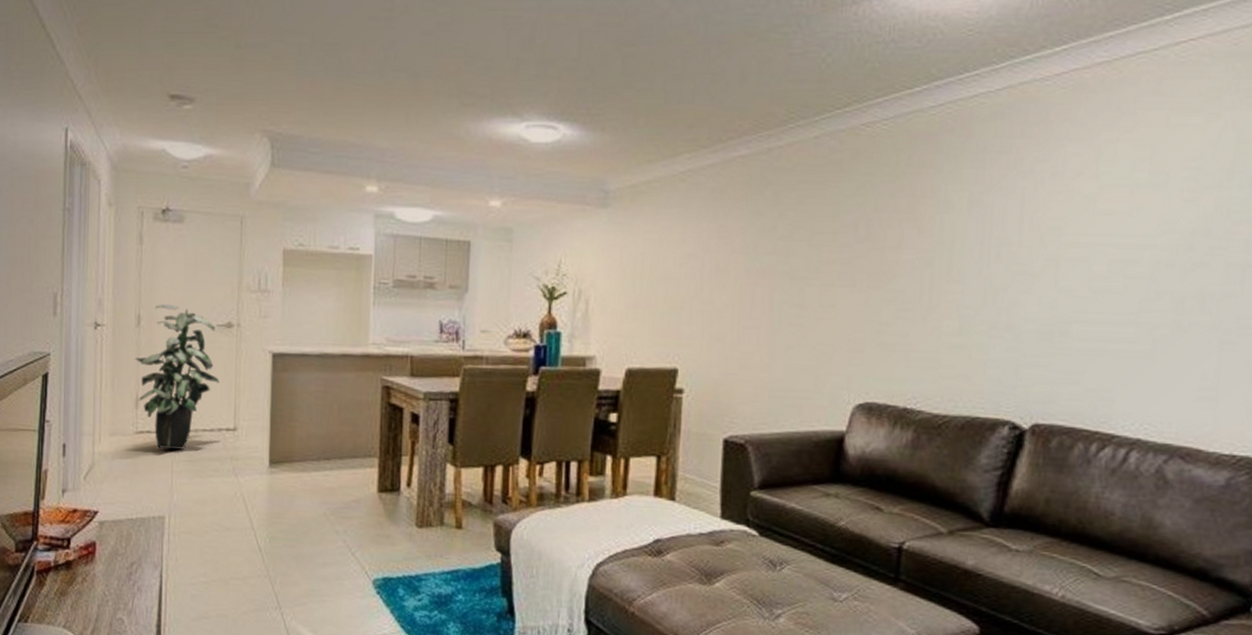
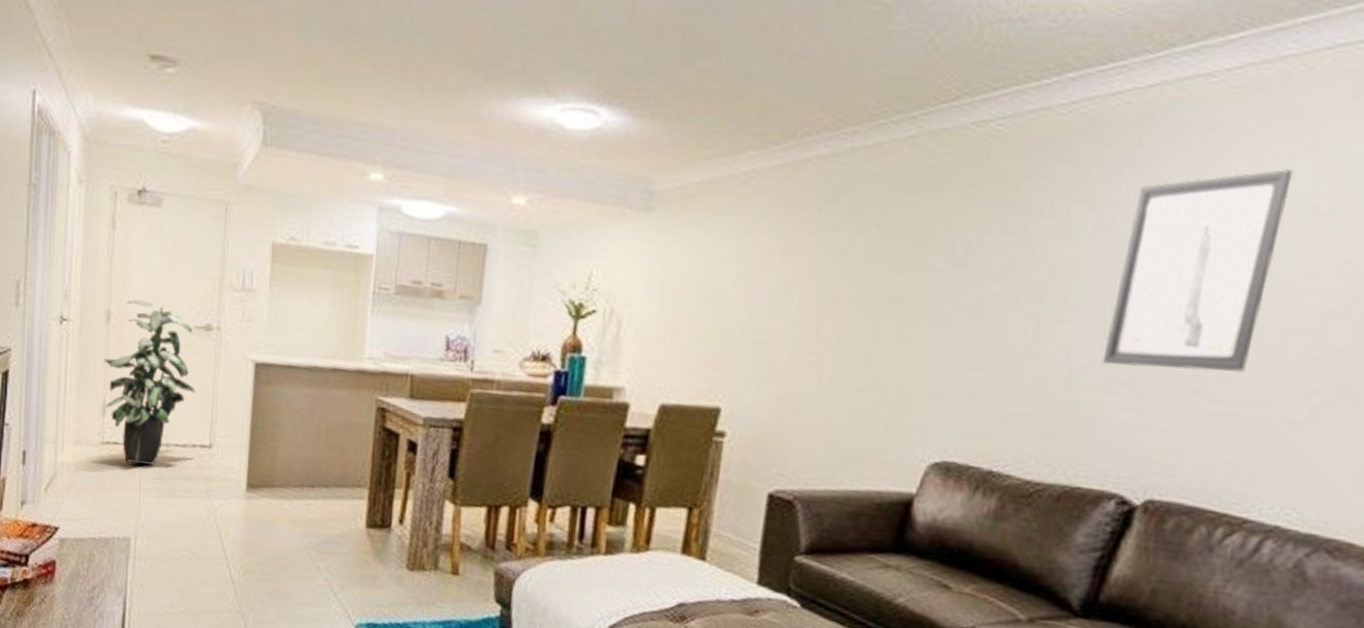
wall art: none [985,151,1117,316] -> present [1101,169,1294,373]

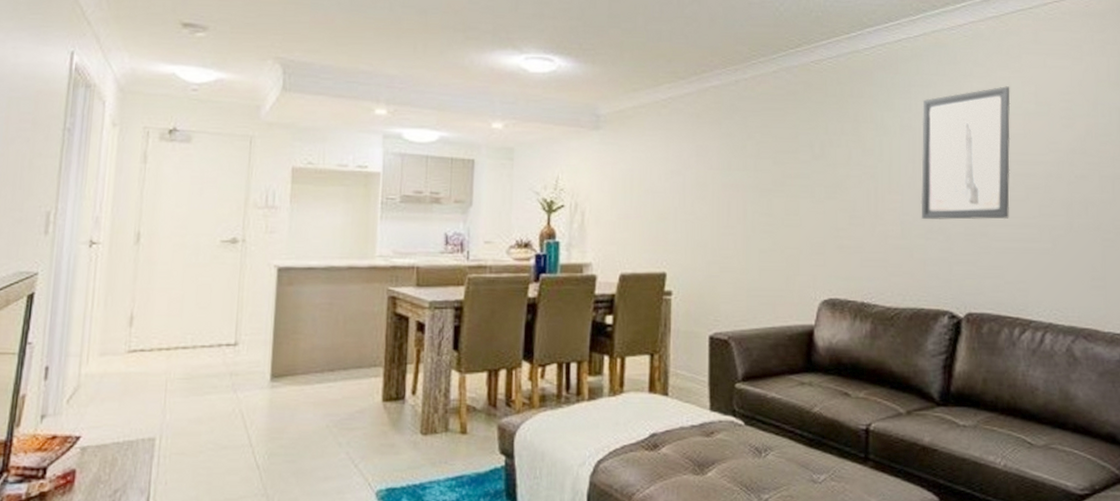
indoor plant: present [102,299,196,465] -> none [131,221,222,367]

